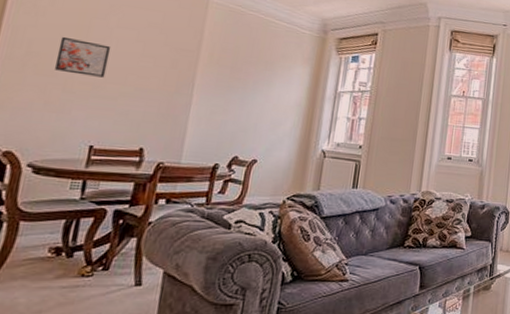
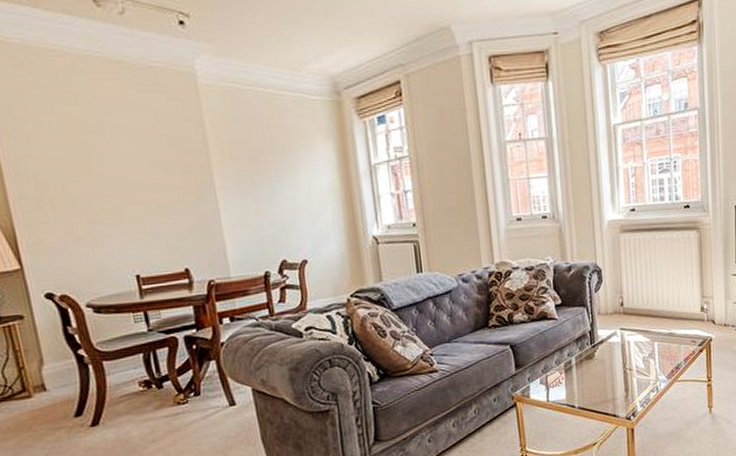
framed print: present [54,36,111,78] -> none [62,161,123,202]

